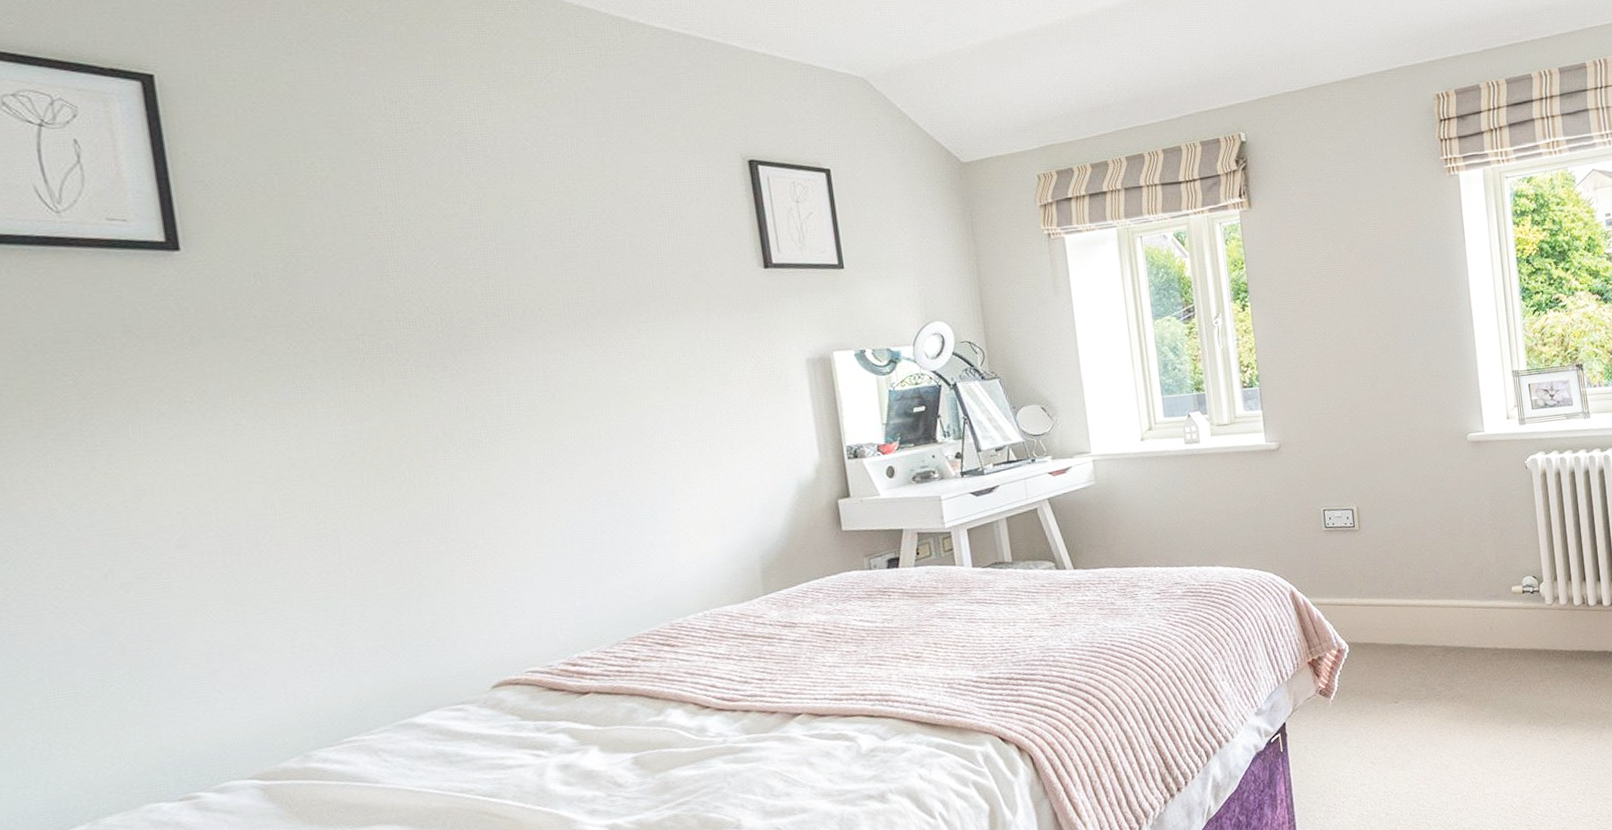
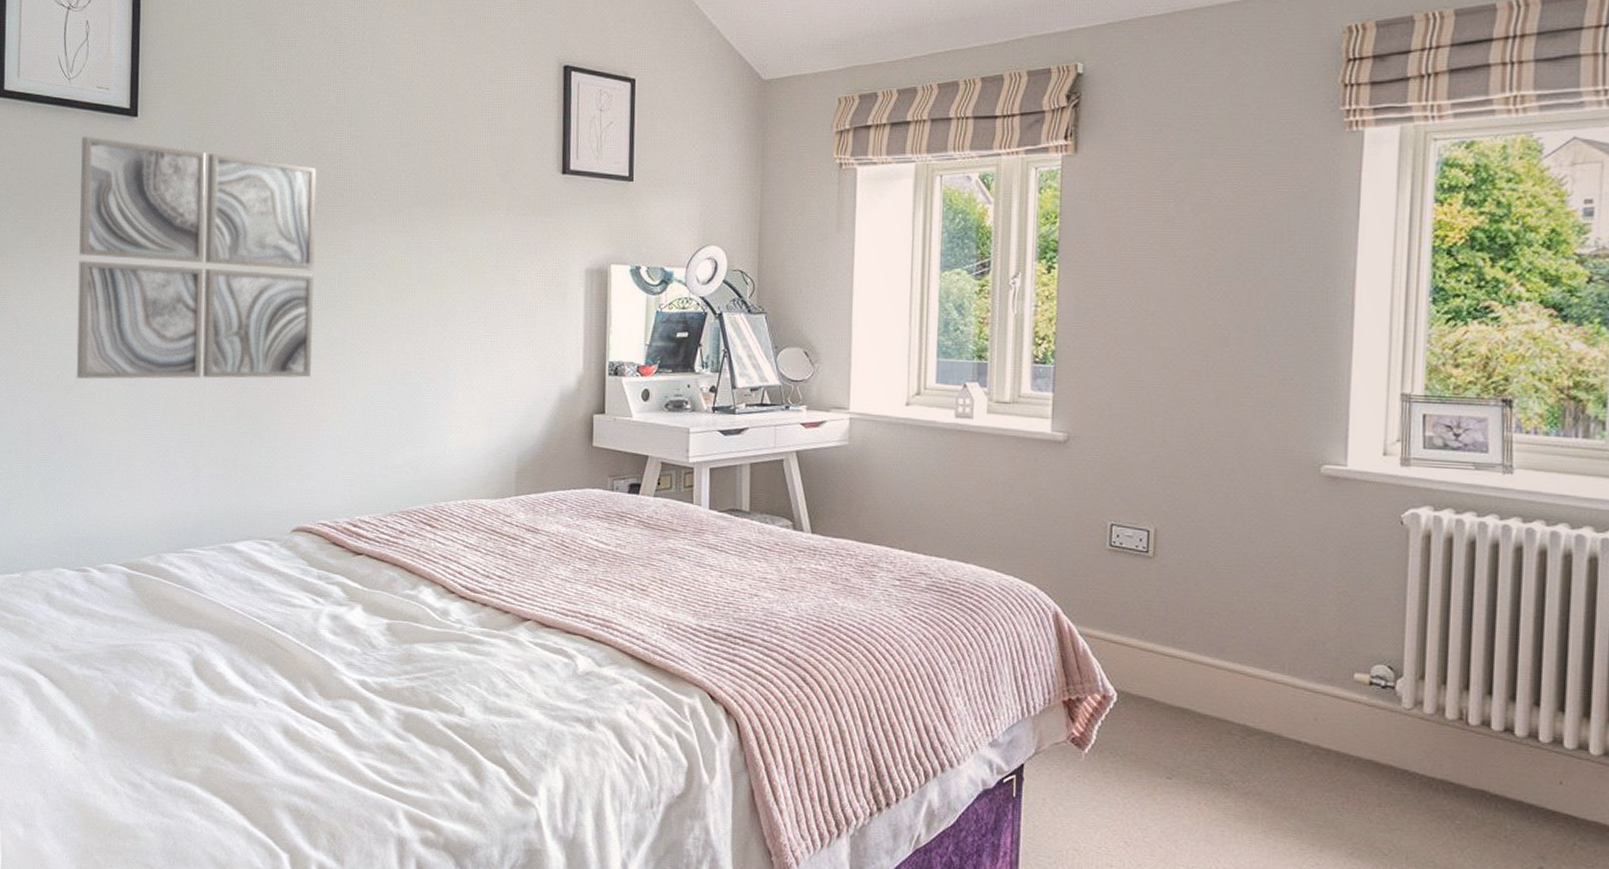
wall art: none [91,278,488,572] -> present [76,136,317,380]

